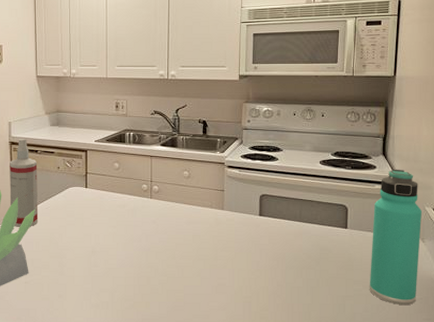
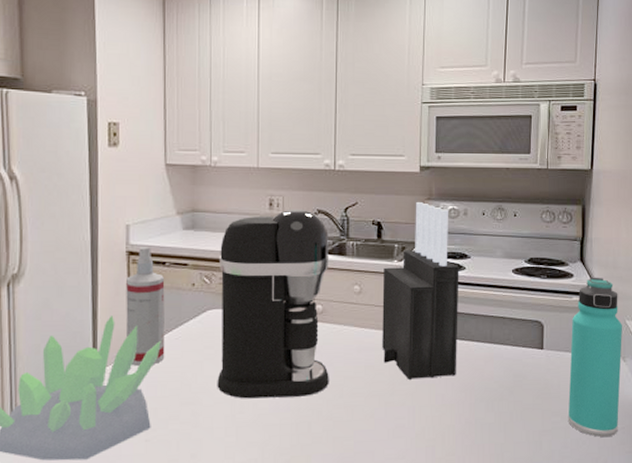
coffee maker: none [77,110,164,257] -> present [217,209,330,399]
knife block: none [207,104,273,248] -> present [382,201,459,380]

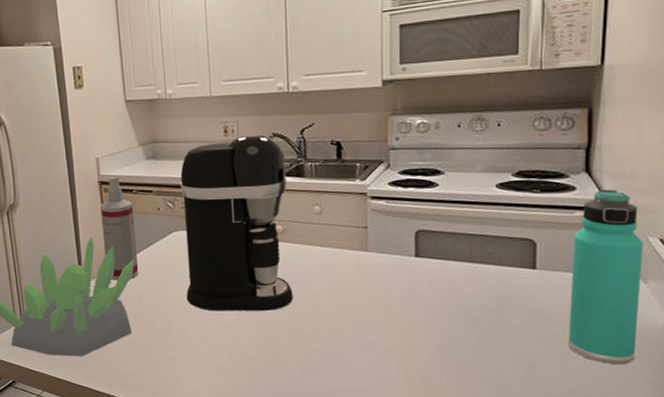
knife block: present [382,201,459,380] -> none [345,117,432,298]

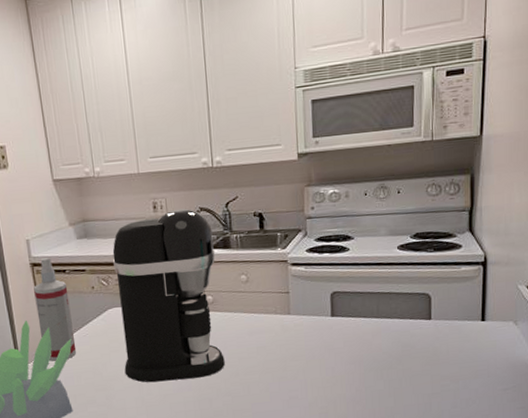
thermos bottle: present [567,189,643,365] -> none [457,245,514,396]

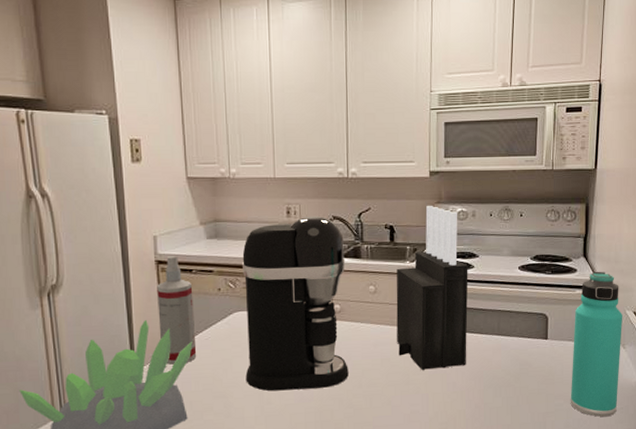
knife block: none [268,188,345,356] -> present [396,205,468,370]
thermos bottle: none [457,245,514,396] -> present [570,271,622,417]

